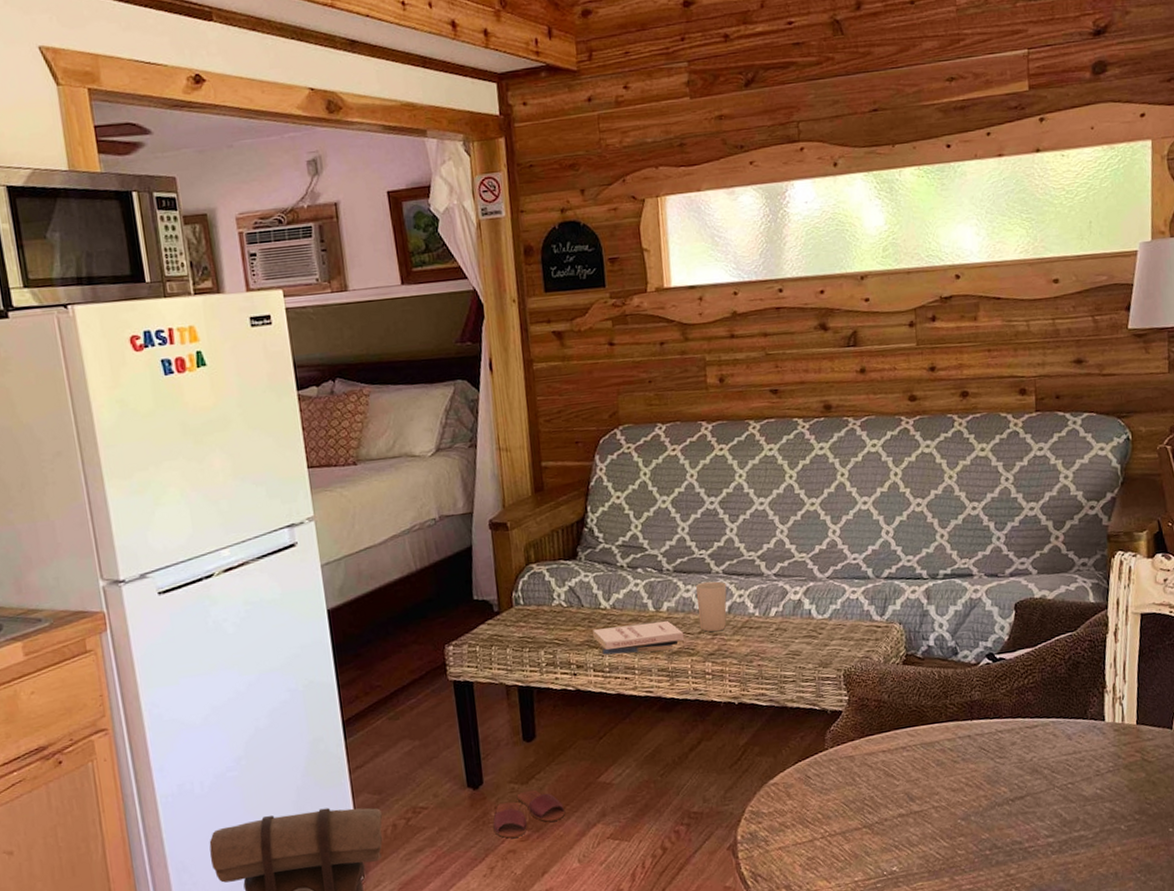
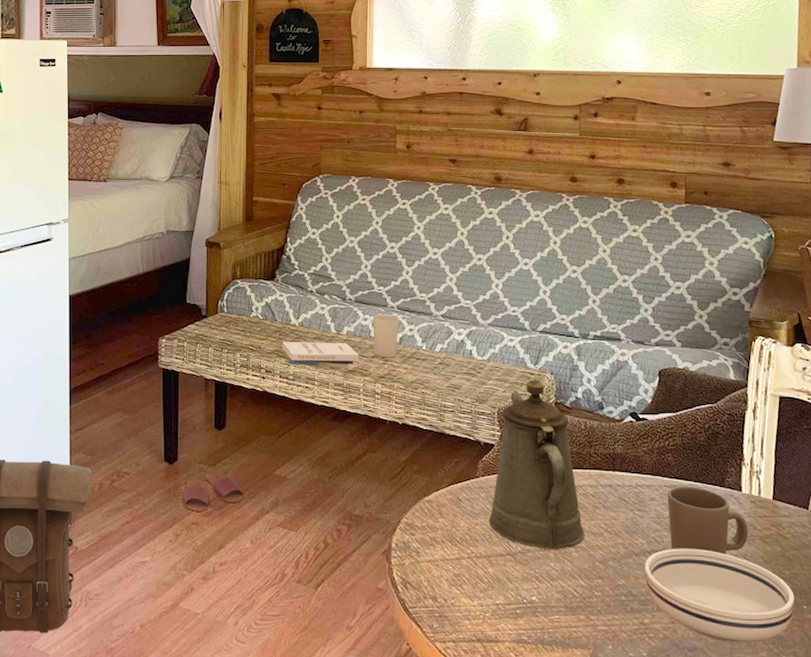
coffee pot: none [842,632,945,815] -> present [489,380,585,549]
bowl: none [1008,787,1161,879] -> present [644,548,795,643]
mug: none [1028,723,1113,793] -> present [667,486,749,555]

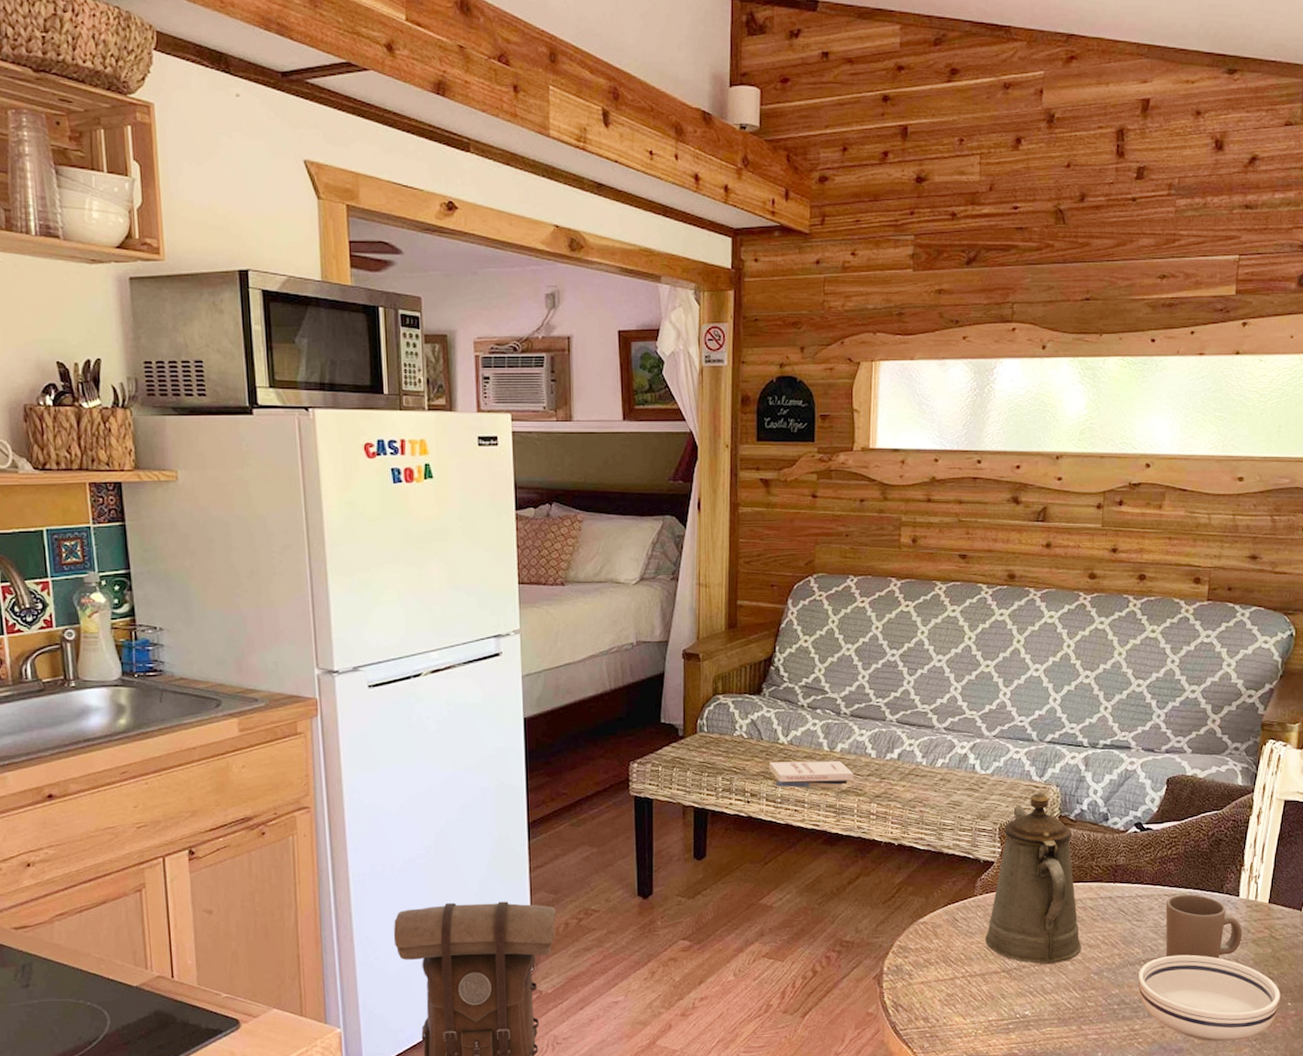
slippers: present [182,472,244,512] -> none [658,904,727,947]
cup: present [372,313,400,358] -> none [869,728,899,776]

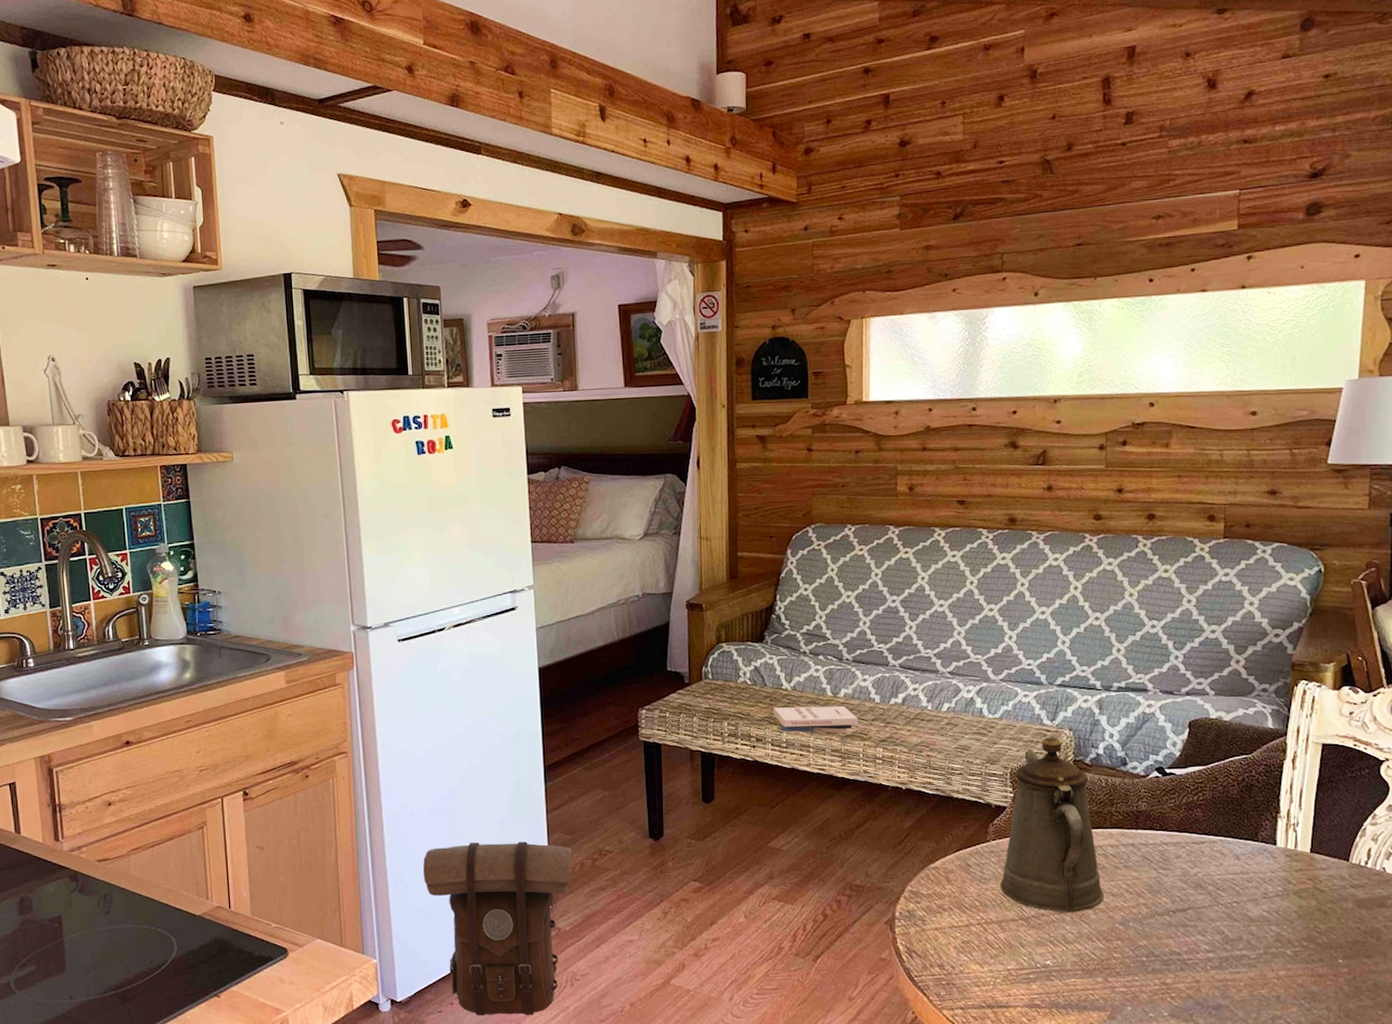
bowl: present [1138,954,1280,1042] -> none [1168,905,1330,999]
mug: present [1165,894,1243,959] -> none [1194,841,1282,911]

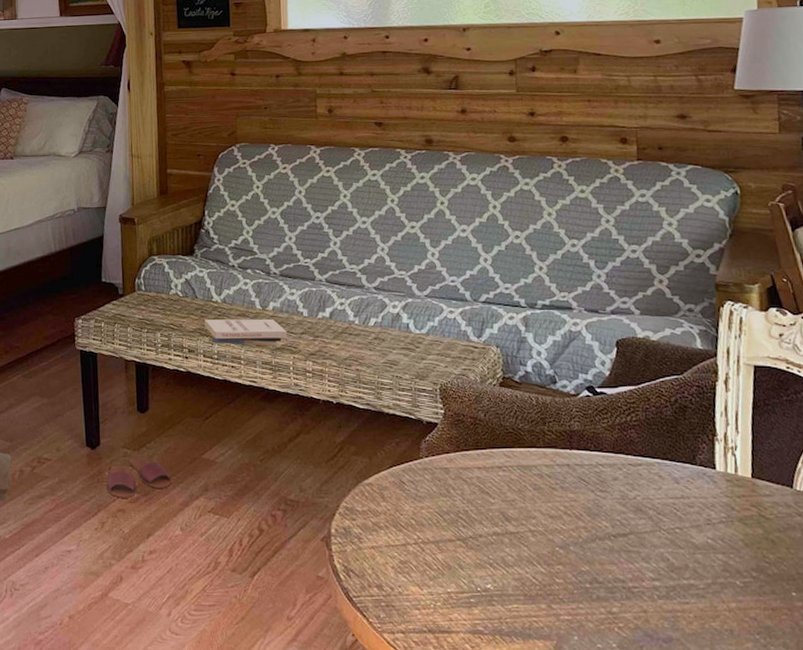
slippers: none [669,847,736,888] -> present [106,457,172,498]
coffee pot: present [1001,737,1104,912] -> none [436,353,542,533]

